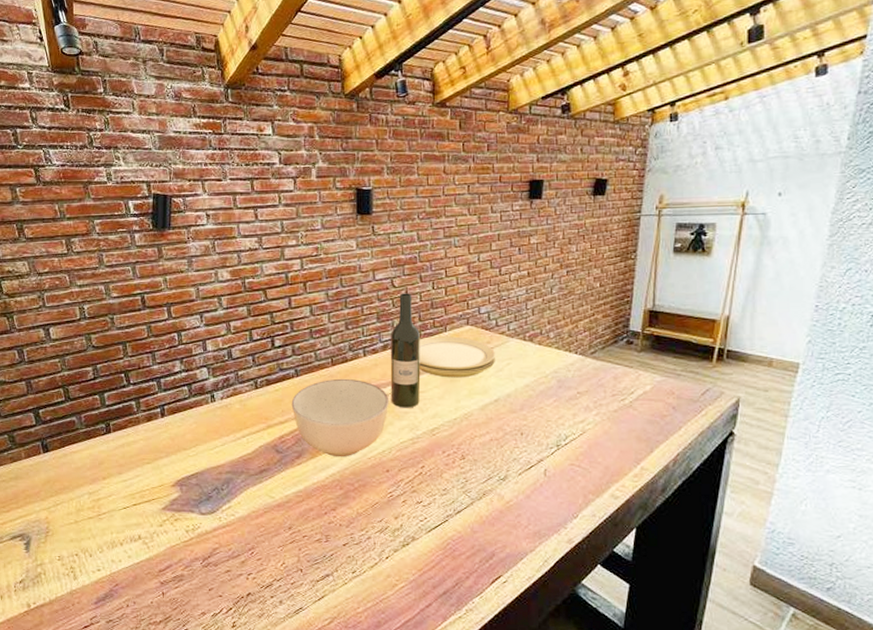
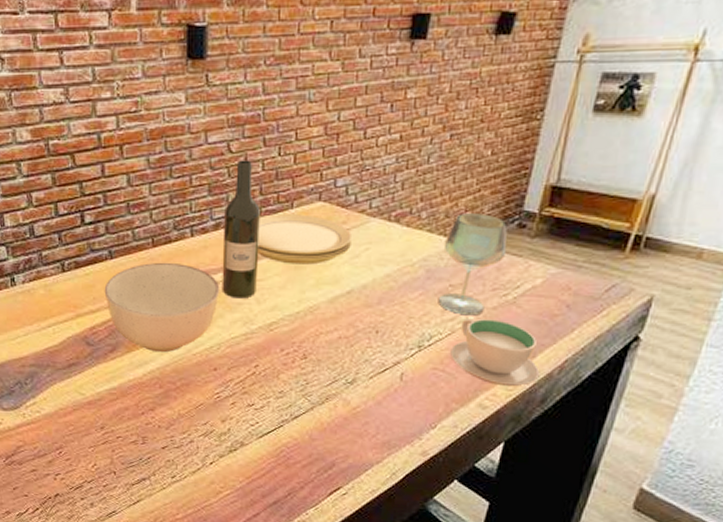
wine glass: none [569,333,620,418] -> present [438,213,507,316]
cup: none [583,420,658,479] -> present [450,319,540,387]

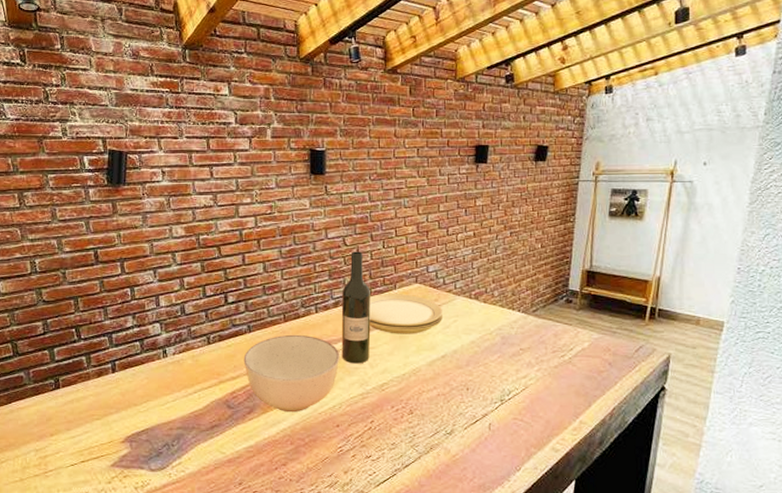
wine glass: present [438,213,507,316] -> none [512,292,560,374]
cup: present [450,319,540,387] -> none [526,376,596,432]

